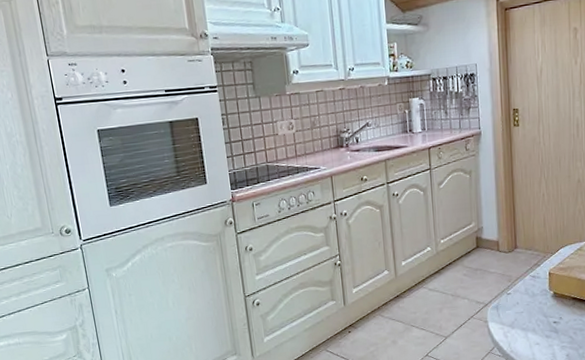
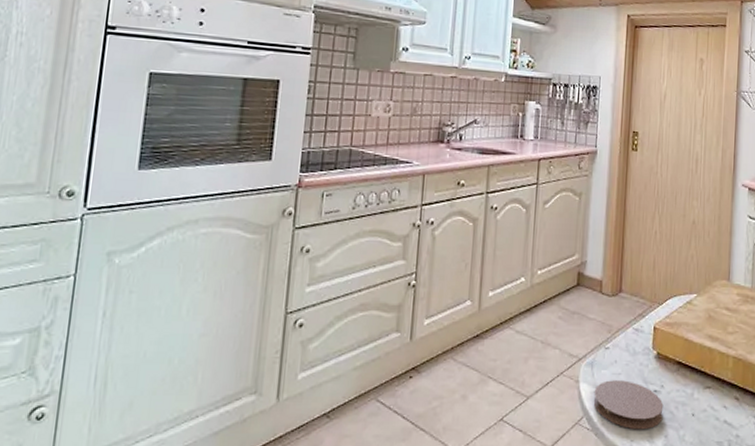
coaster: none [501,317,564,353] -> present [593,380,664,430]

